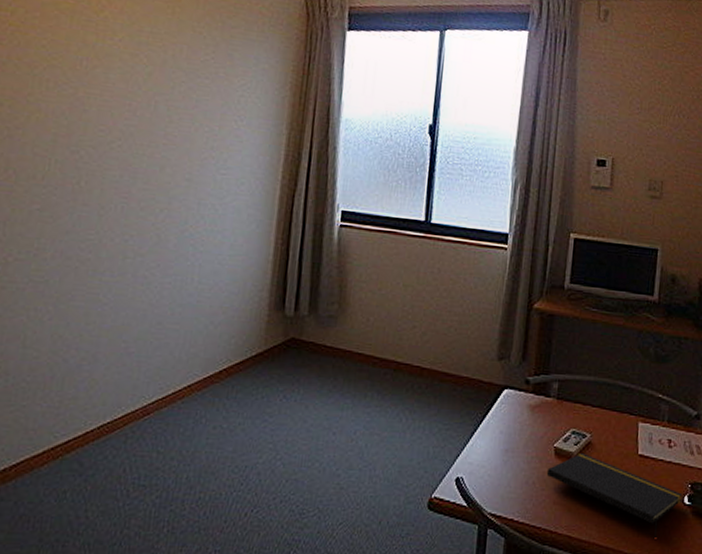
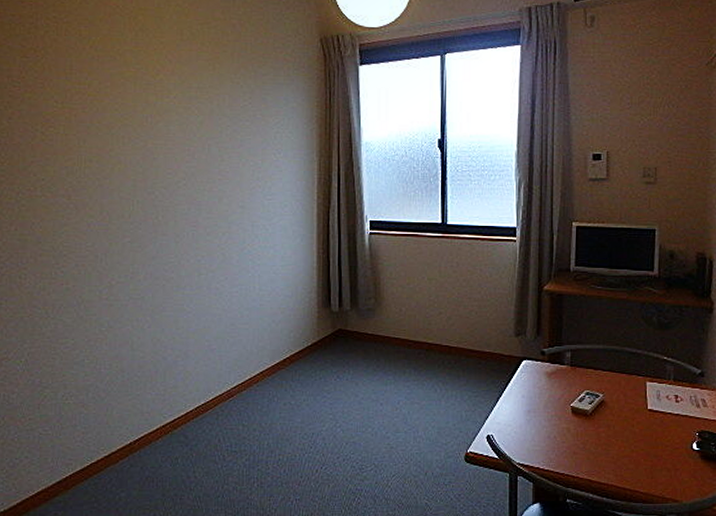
notepad: present [546,453,682,538] -> none [565,411,690,479]

